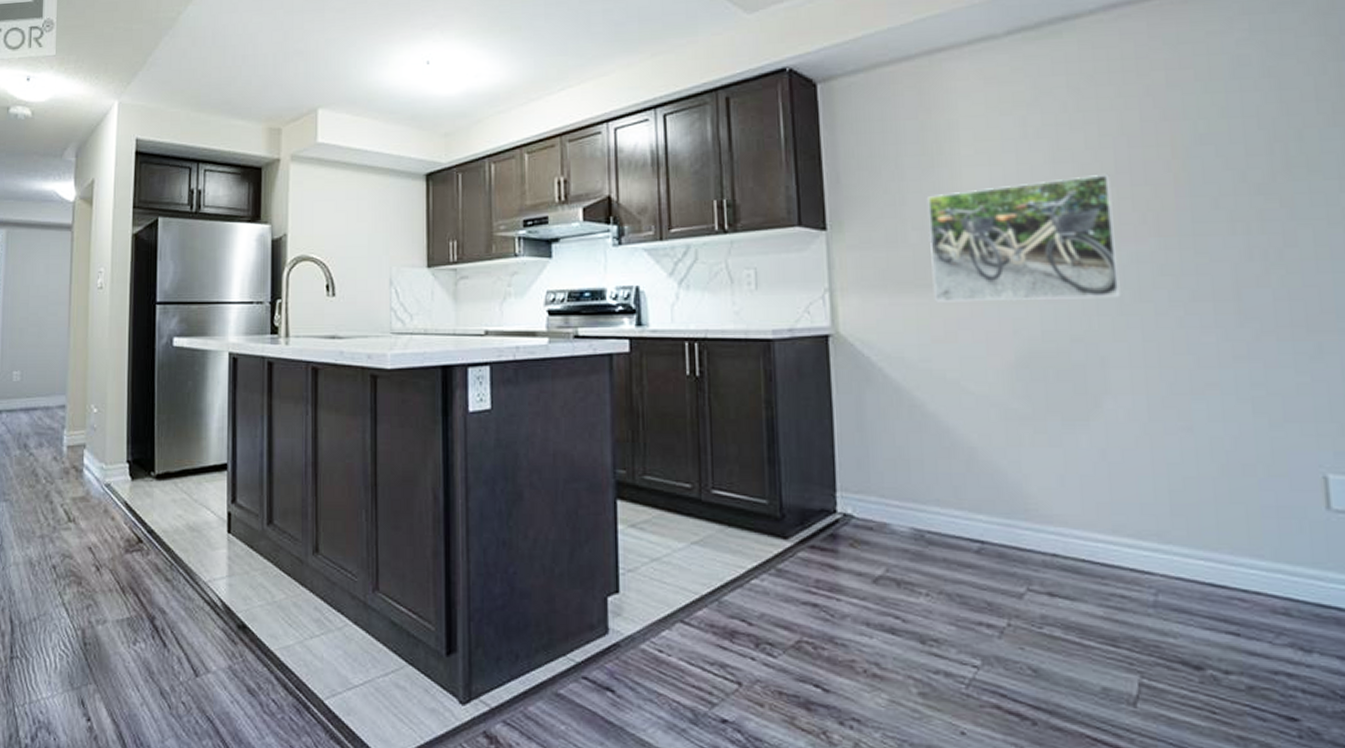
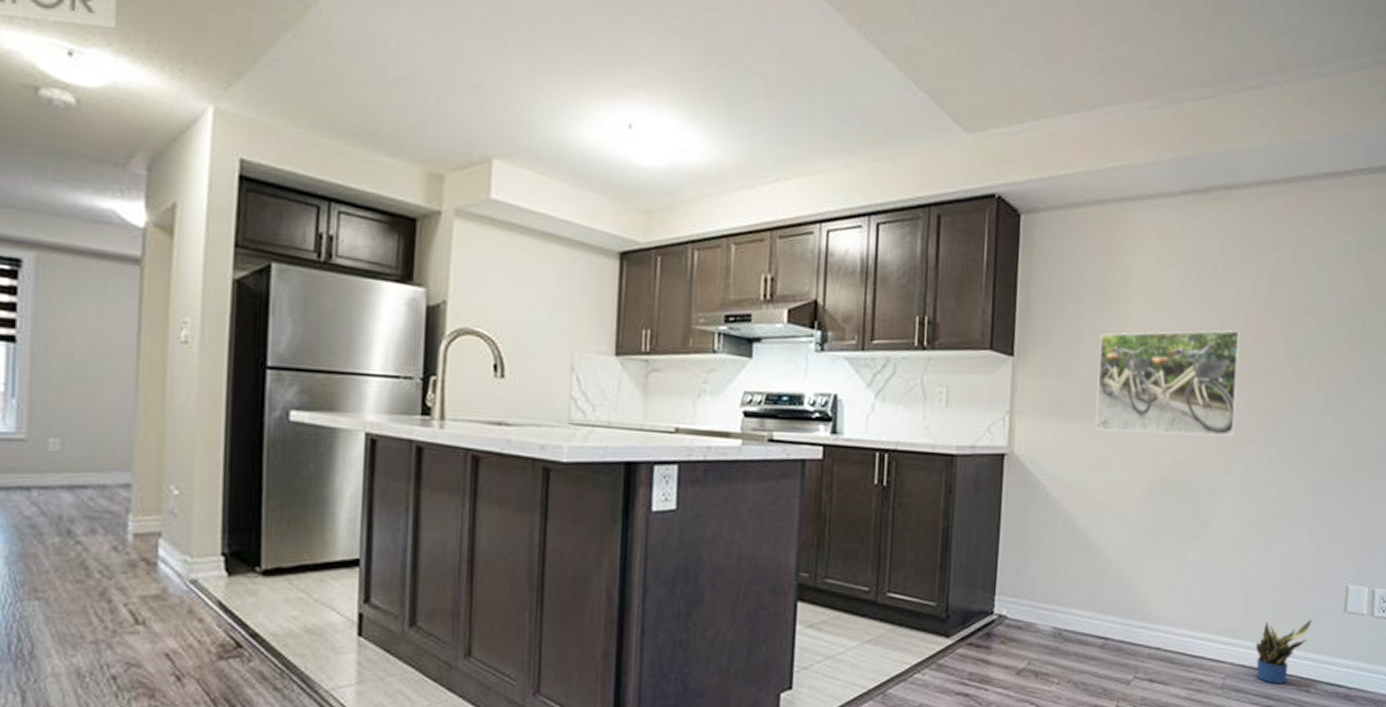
potted plant: none [1195,519,1277,604] -> present [1255,619,1312,684]

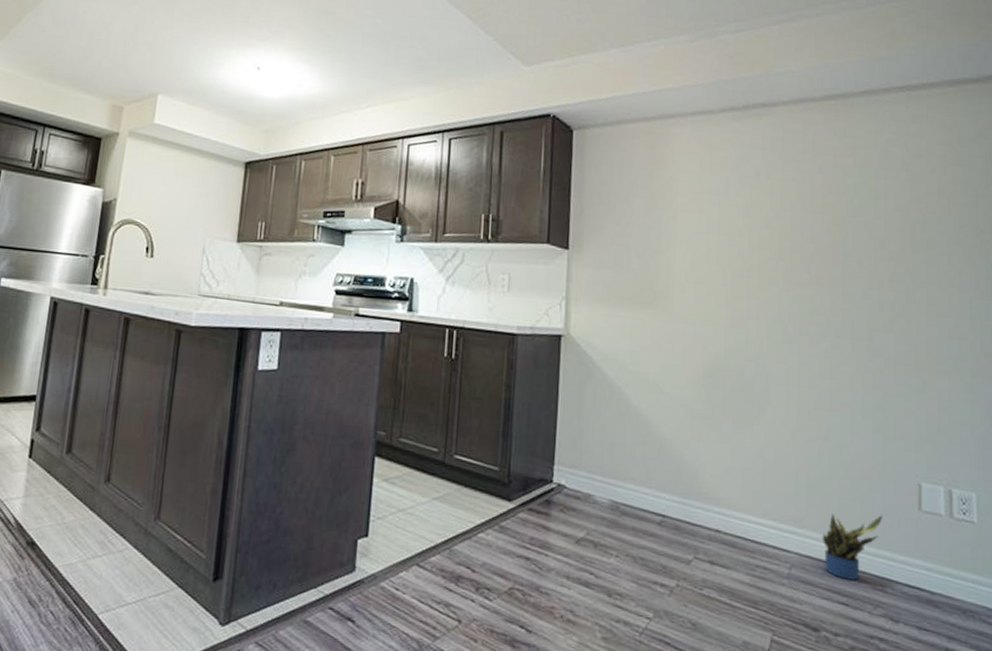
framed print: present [1094,330,1241,436] -> none [646,230,787,328]

